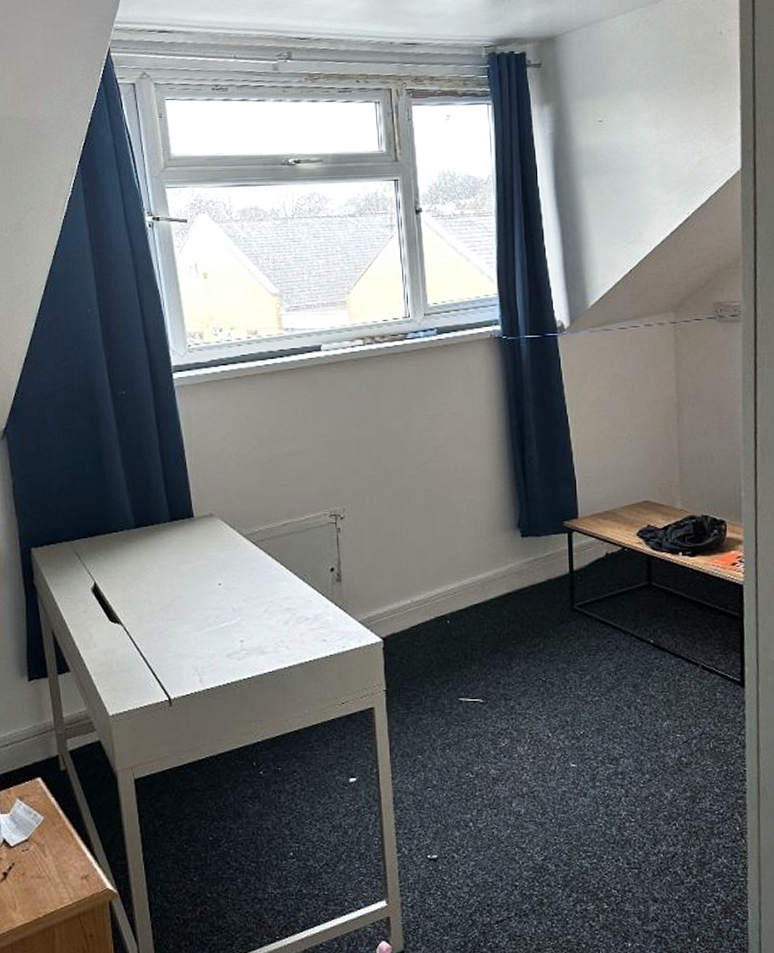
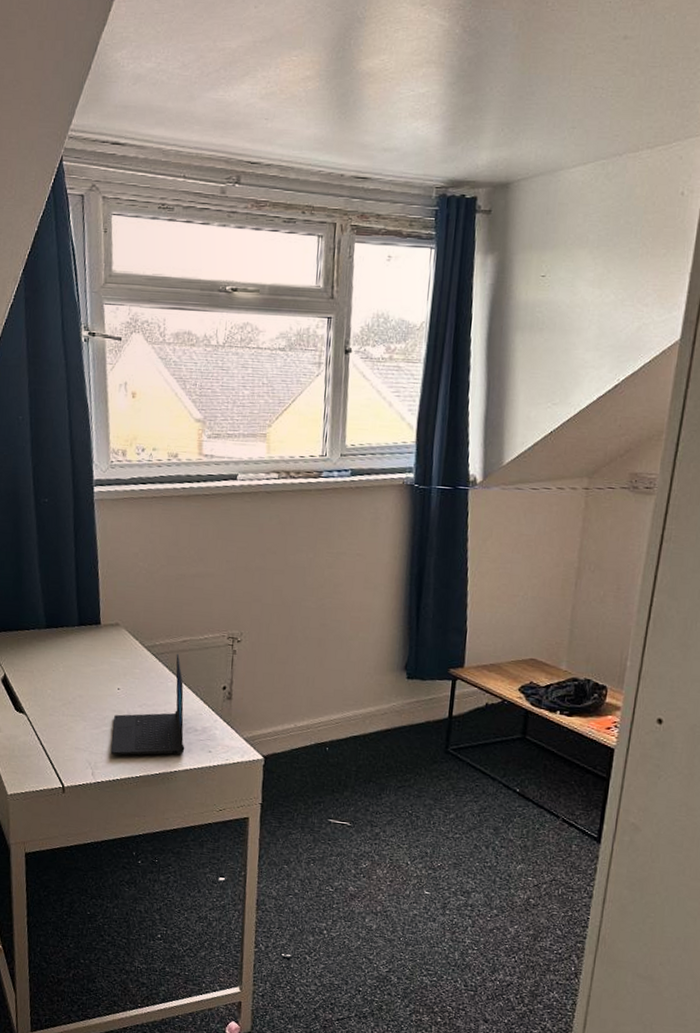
laptop: none [218,538,297,656] -> present [111,653,185,755]

